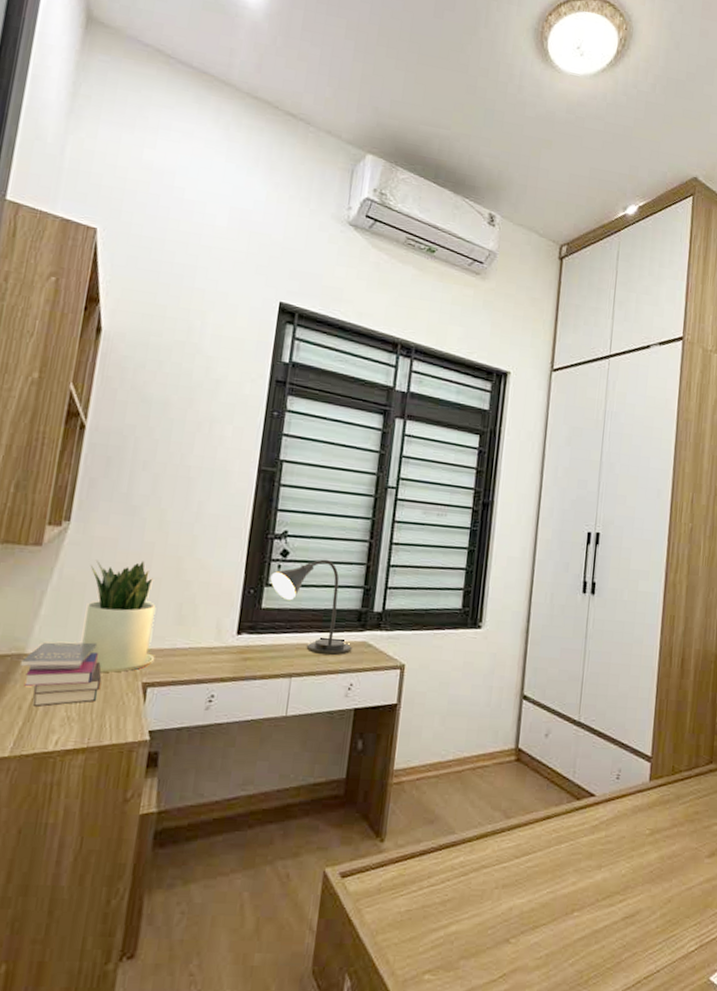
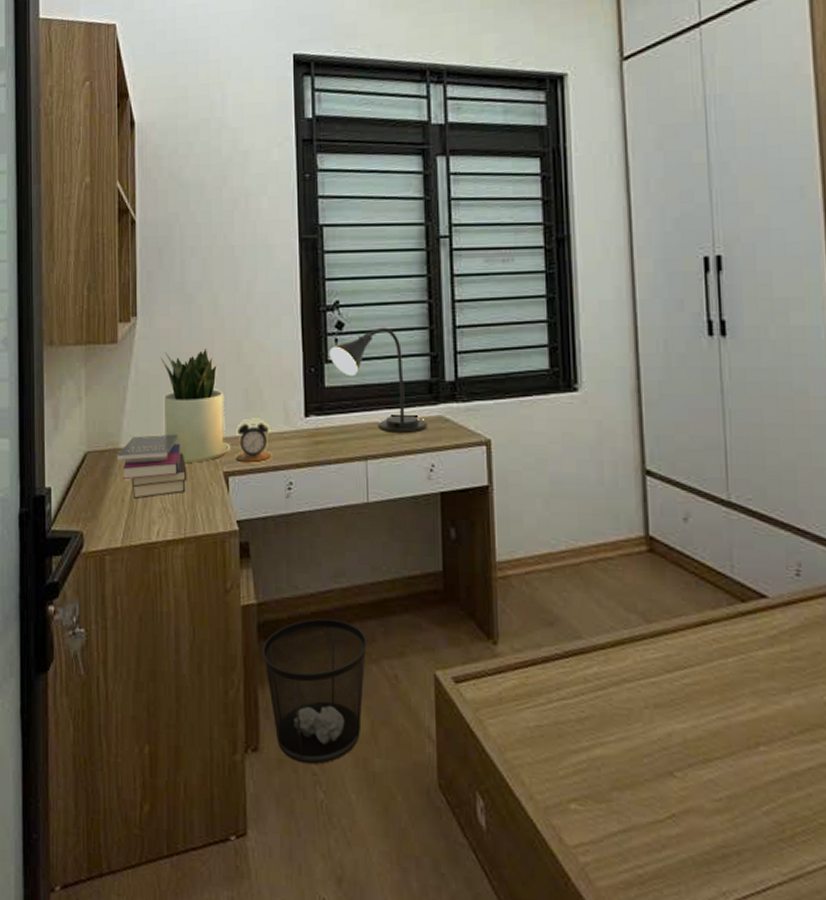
waste bin: none [154,824,266,966] -> present [262,618,368,765]
alarm clock: none [158,633,199,675] -> present [235,419,271,463]

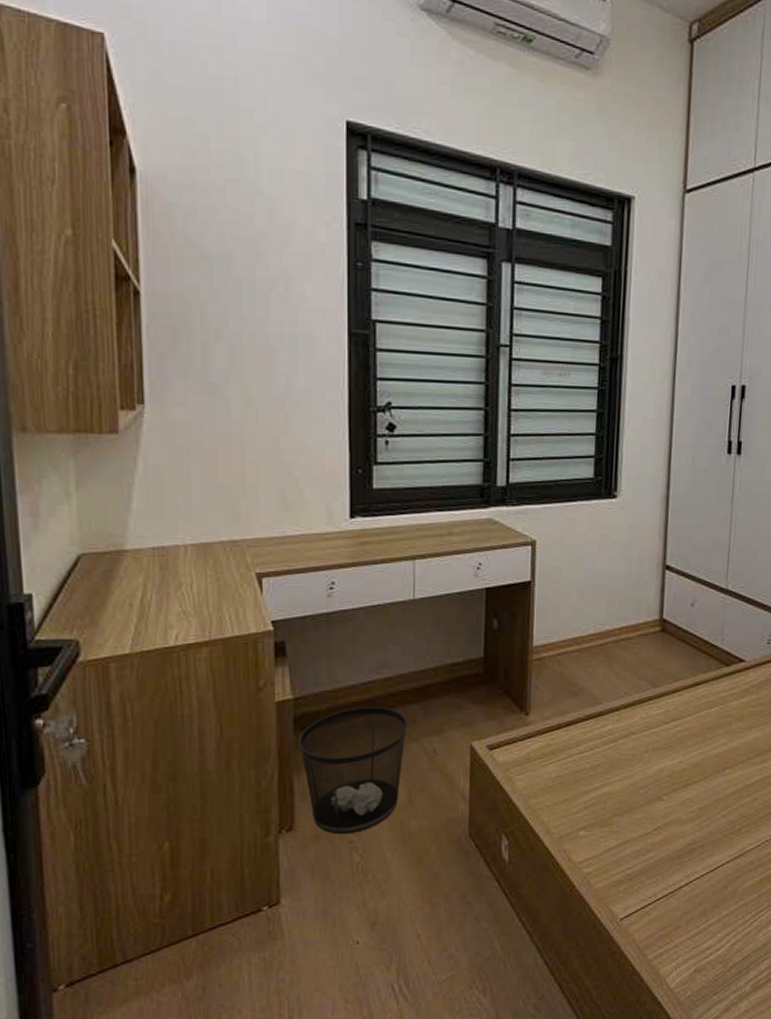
books: present [117,434,187,499] -> none [122,534,212,603]
planter: present [160,349,231,464] -> none [176,444,265,566]
alarm clock: present [235,419,271,463] -> none [270,520,311,564]
desk lamp: present [329,327,427,434] -> none [378,431,477,535]

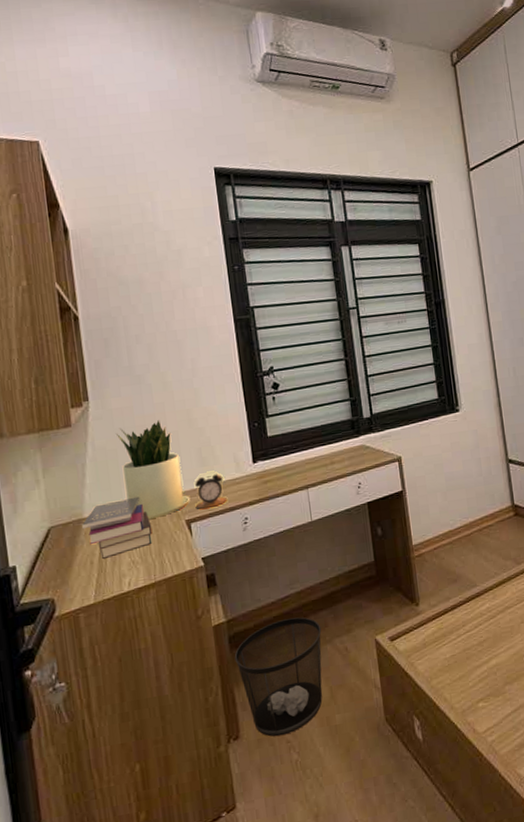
books: none [122,534,212,603] -> present [82,496,153,559]
planter: none [176,444,265,566] -> present [115,420,191,520]
alarm clock: none [270,520,311,564] -> present [195,471,227,510]

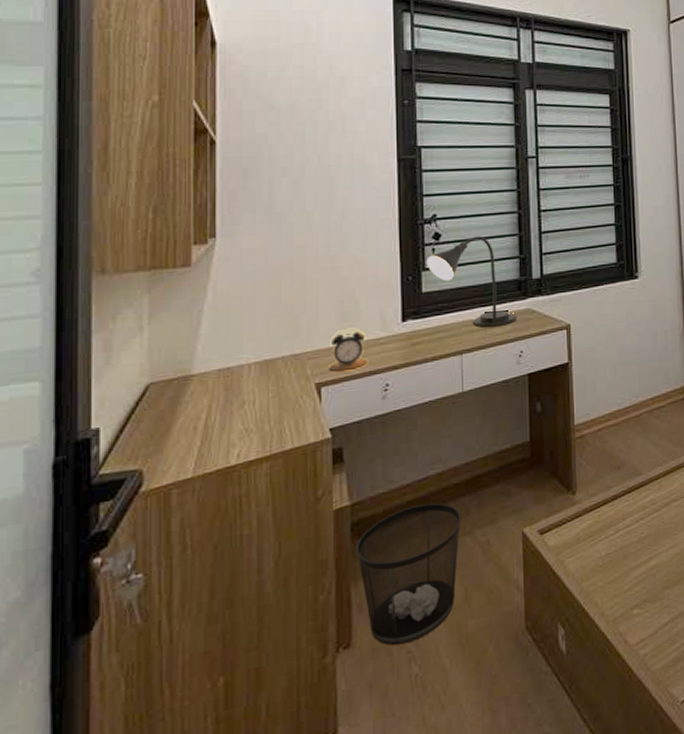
books: present [82,496,153,559] -> none [189,352,274,424]
planter: present [115,420,191,520] -> none [243,265,324,381]
desk lamp: none [268,382,353,465] -> present [426,236,517,328]

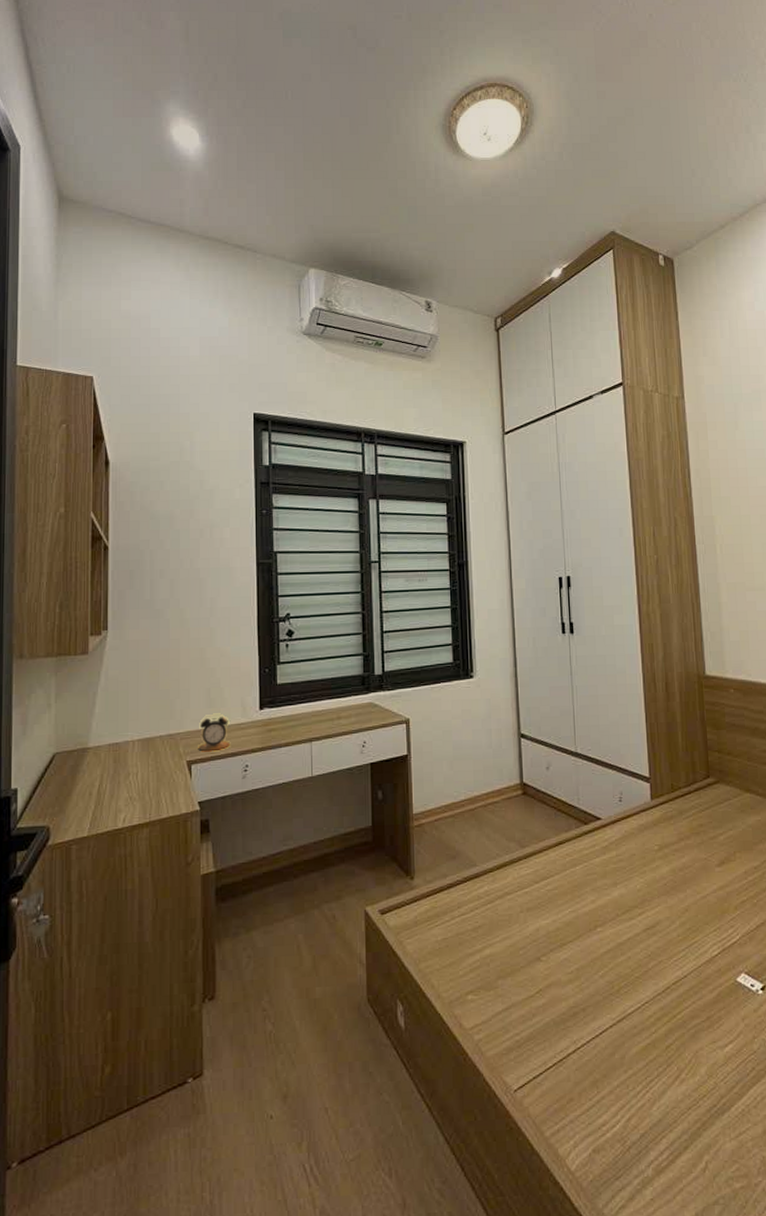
waste bin: present [355,502,462,646] -> none [219,876,311,1003]
desk lamp: present [426,236,517,328] -> none [281,634,361,719]

